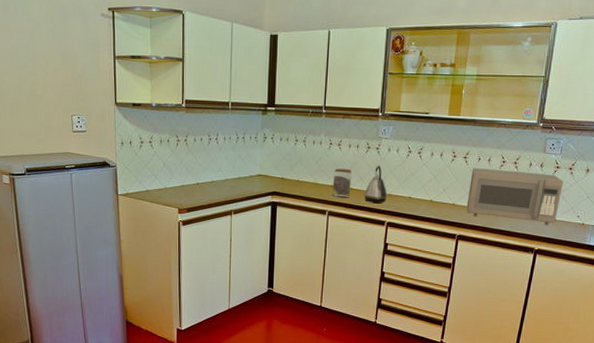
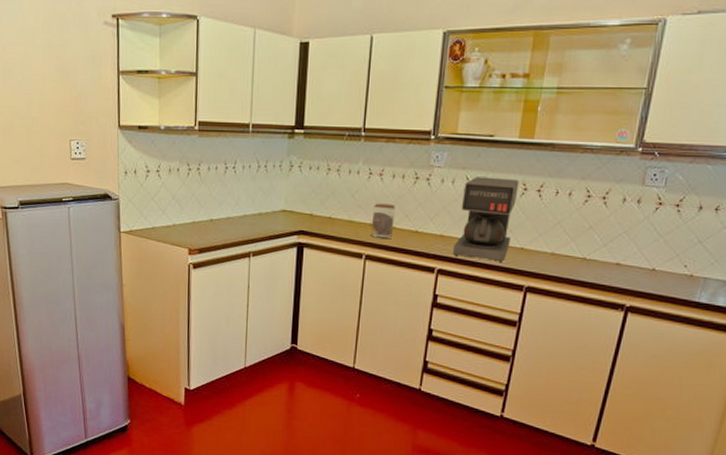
kettle: present [364,165,388,204] -> none [409,200,440,247]
coffee maker: none [398,146,450,217] -> present [452,177,519,263]
microwave: present [466,167,564,226] -> none [538,203,668,277]

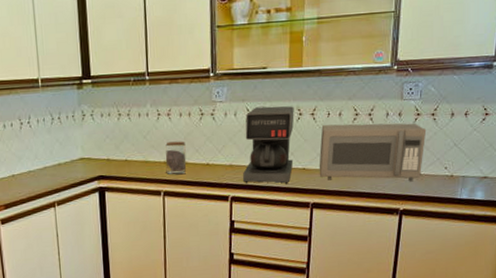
microwave: none [538,203,668,277] -> present [319,123,427,182]

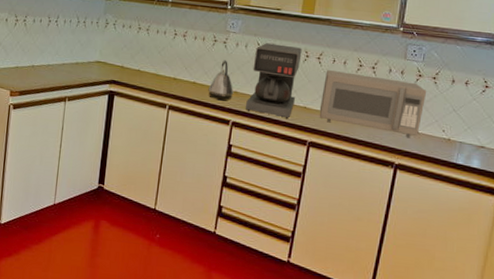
jar: present [165,141,187,175] -> none [174,60,196,93]
kettle: none [202,133,229,178] -> present [208,60,234,101]

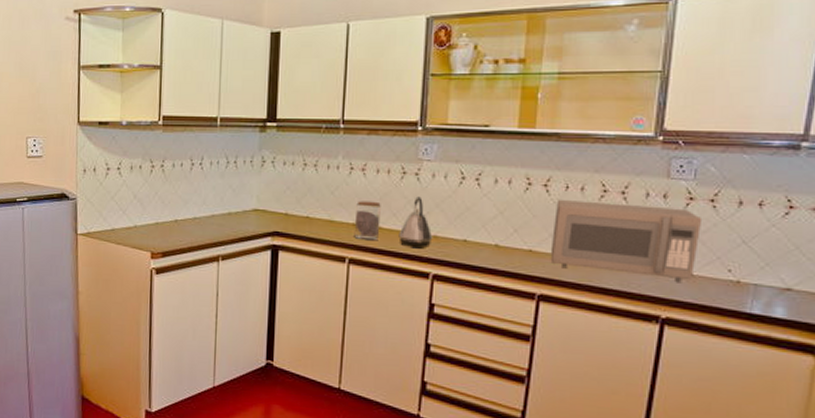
jar: none [174,60,196,93] -> present [354,201,381,241]
coffee maker: present [245,43,302,120] -> none [448,171,522,268]

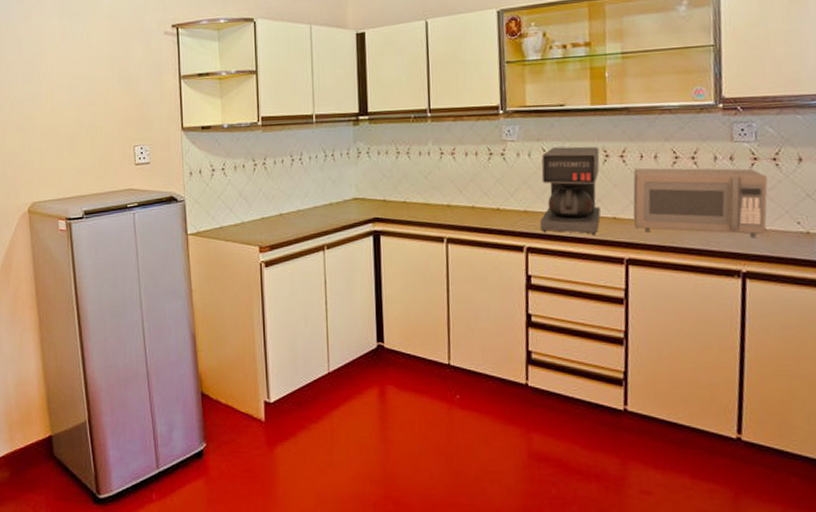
jar: present [354,201,381,241] -> none [449,182,474,220]
kettle: present [398,196,433,249] -> none [491,175,524,224]
coffee maker: none [448,171,522,268] -> present [539,146,601,236]

